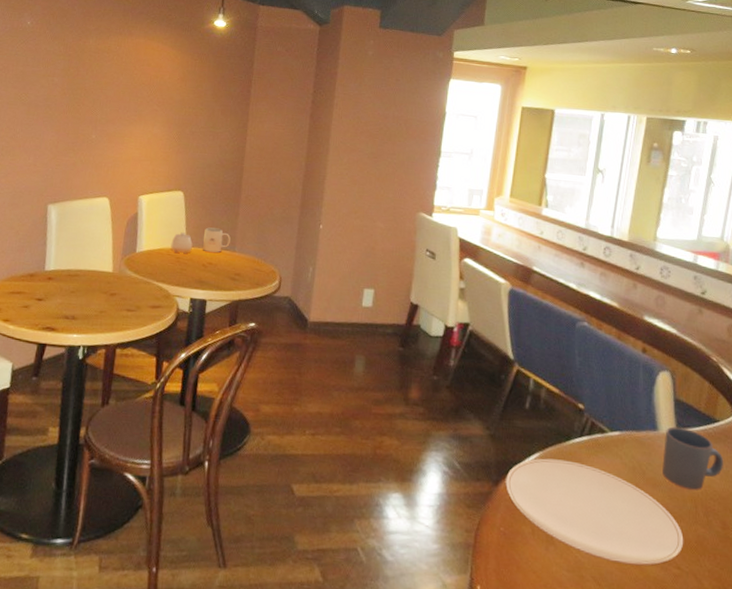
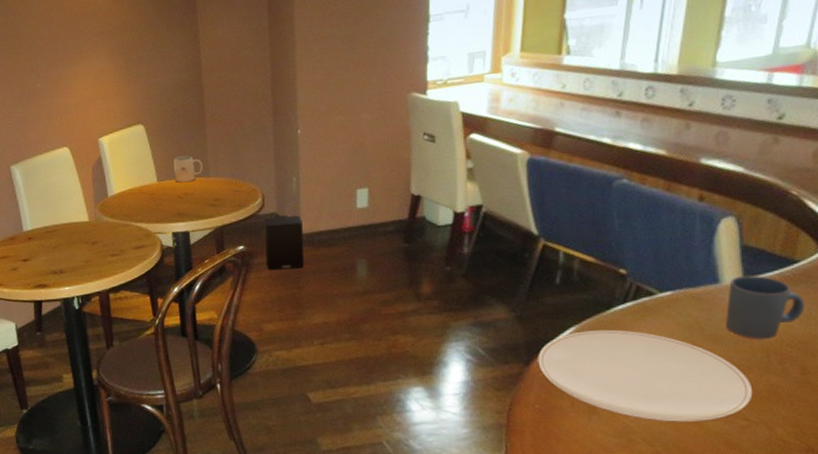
sugar bowl: present [170,232,193,254] -> none [141,167,164,191]
pedal bin: none [273,299,312,355] -> present [263,215,304,271]

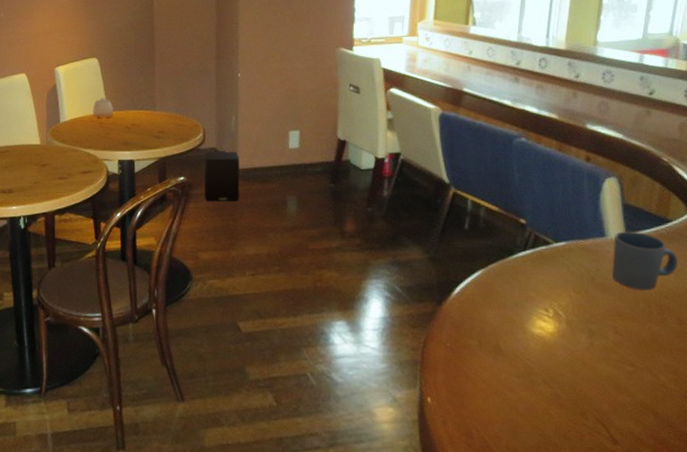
sugar bowl: none [141,167,164,191] -> present [92,98,114,119]
mug: present [173,155,203,183] -> none [123,89,150,115]
plate: present [538,329,753,423] -> none [449,274,638,366]

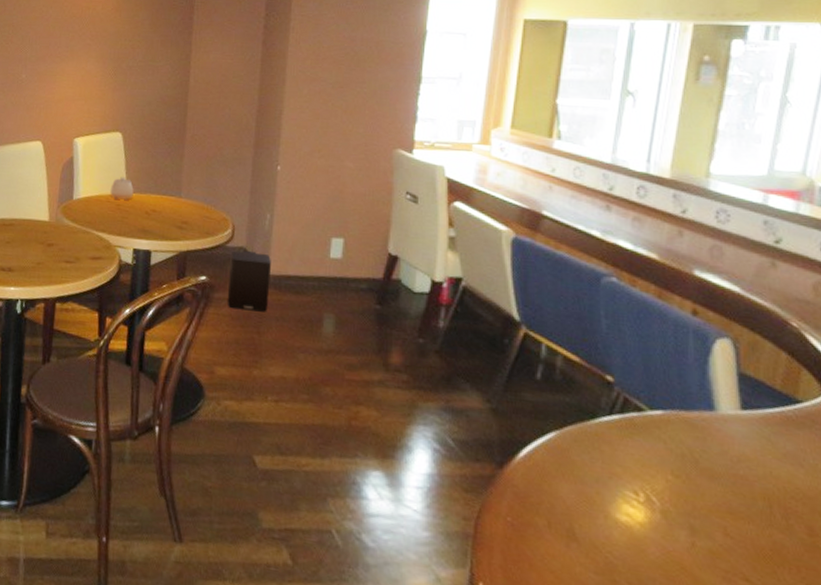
mug: present [612,231,679,292] -> none [722,406,811,488]

